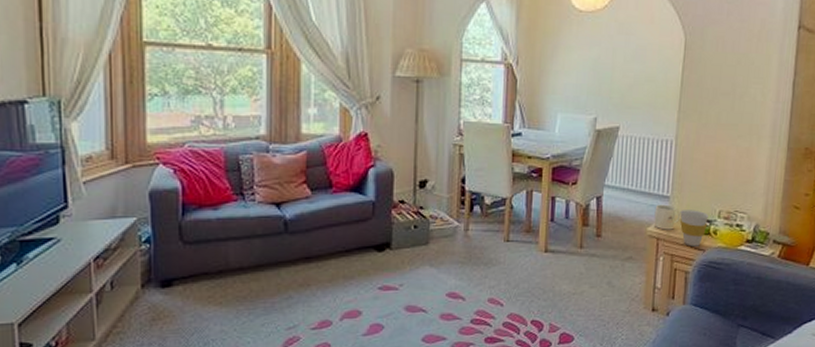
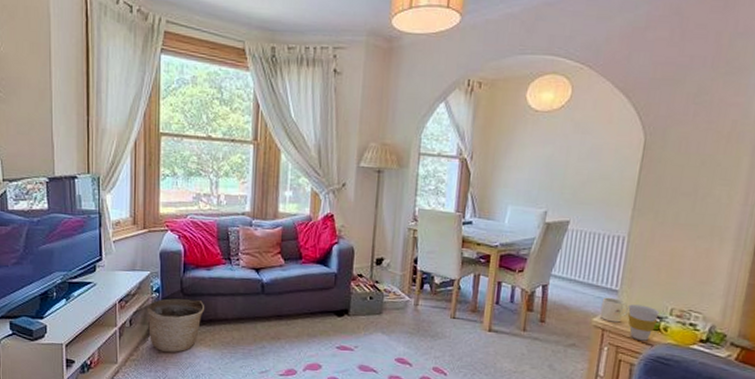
basket: none [133,248,213,317] -> present [146,298,205,352]

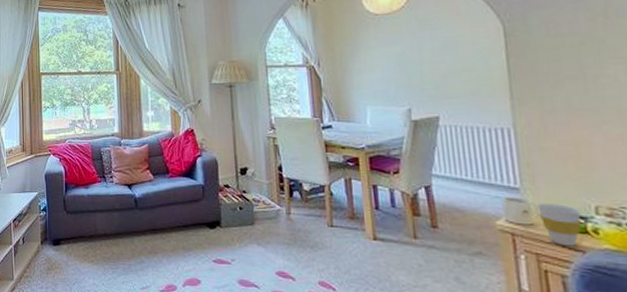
basket: present [146,298,205,352] -> none [36,216,86,268]

